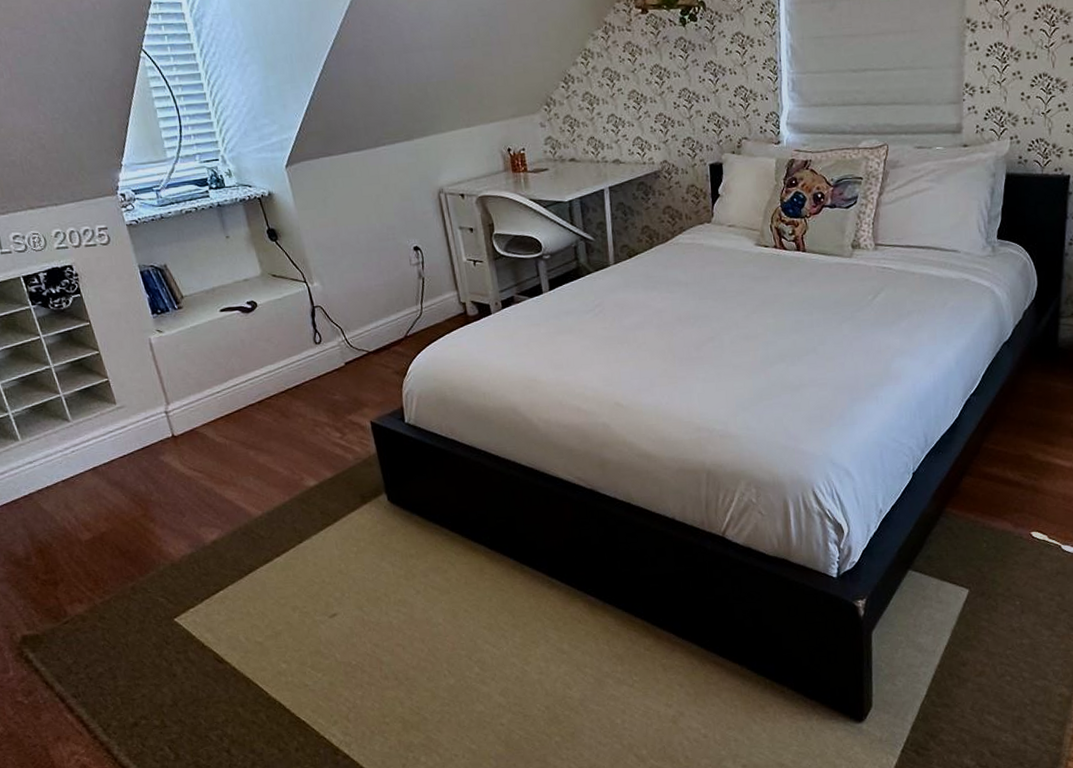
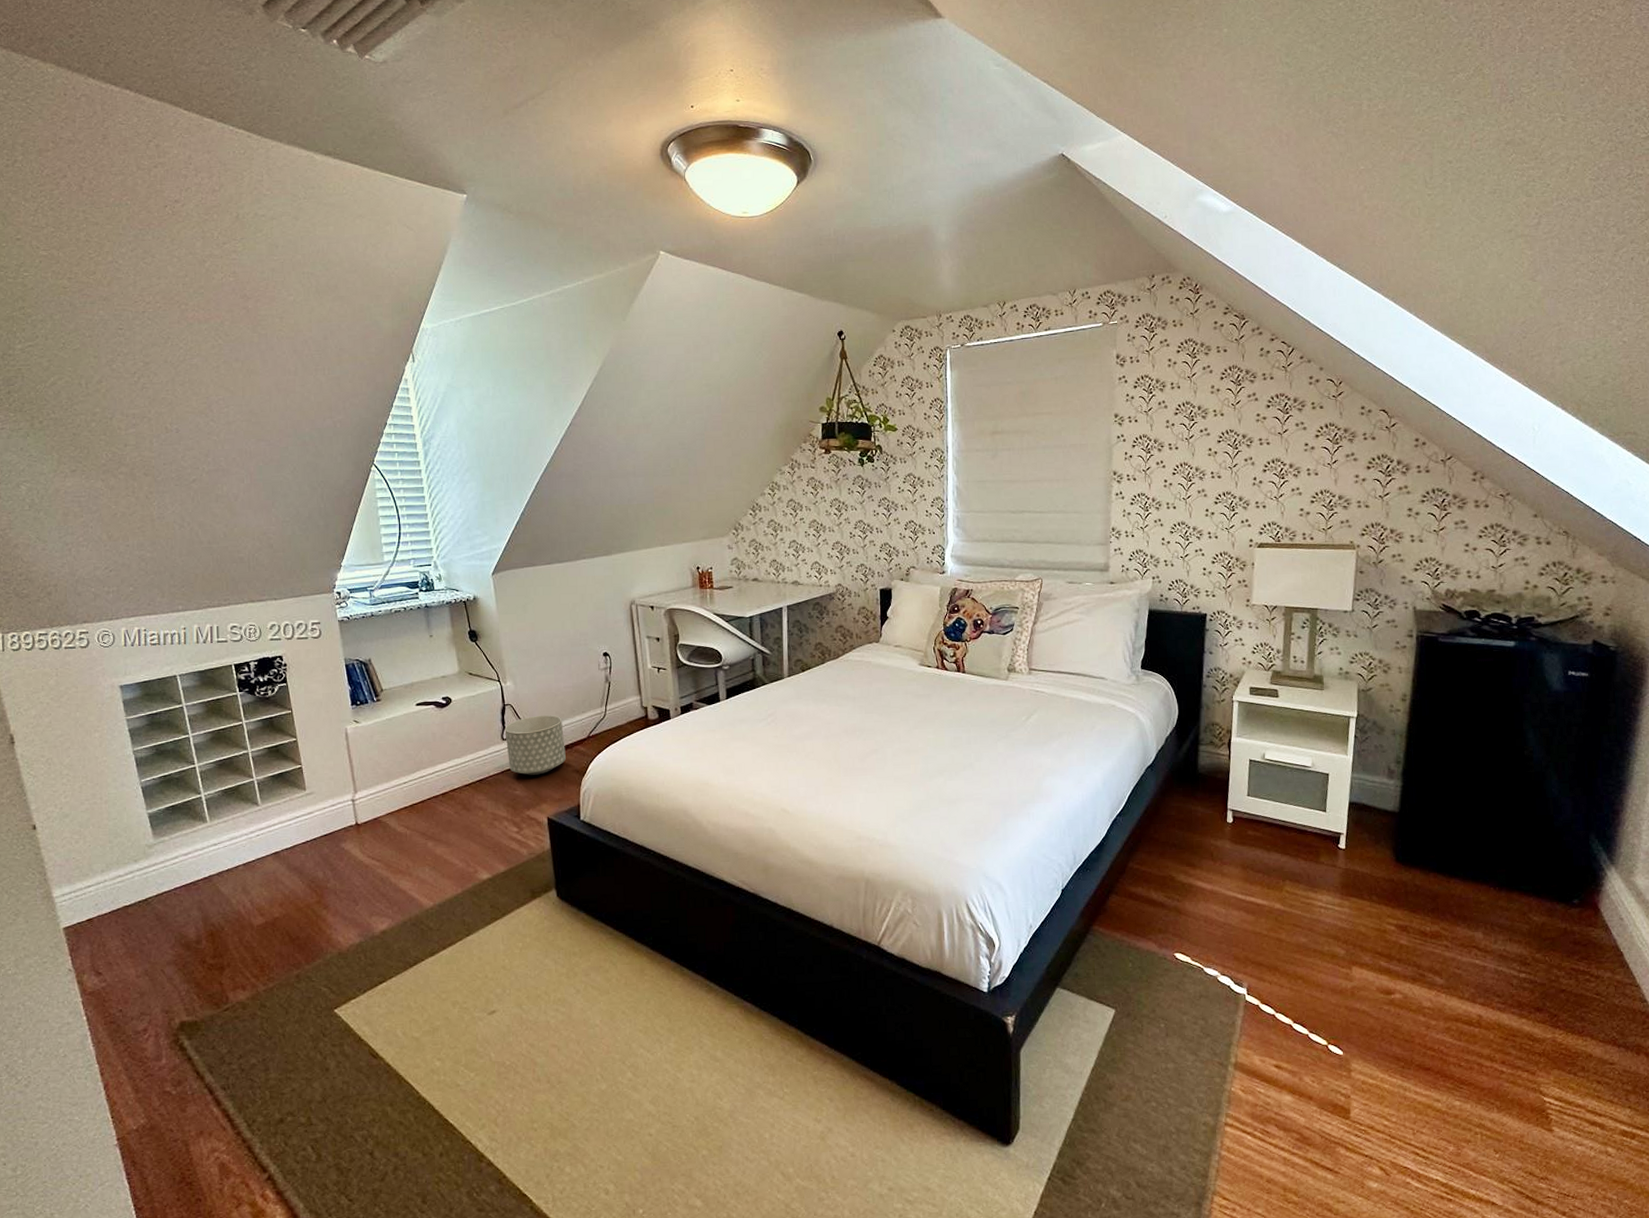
planter: none [316,315,384,379] -> present [505,714,566,775]

